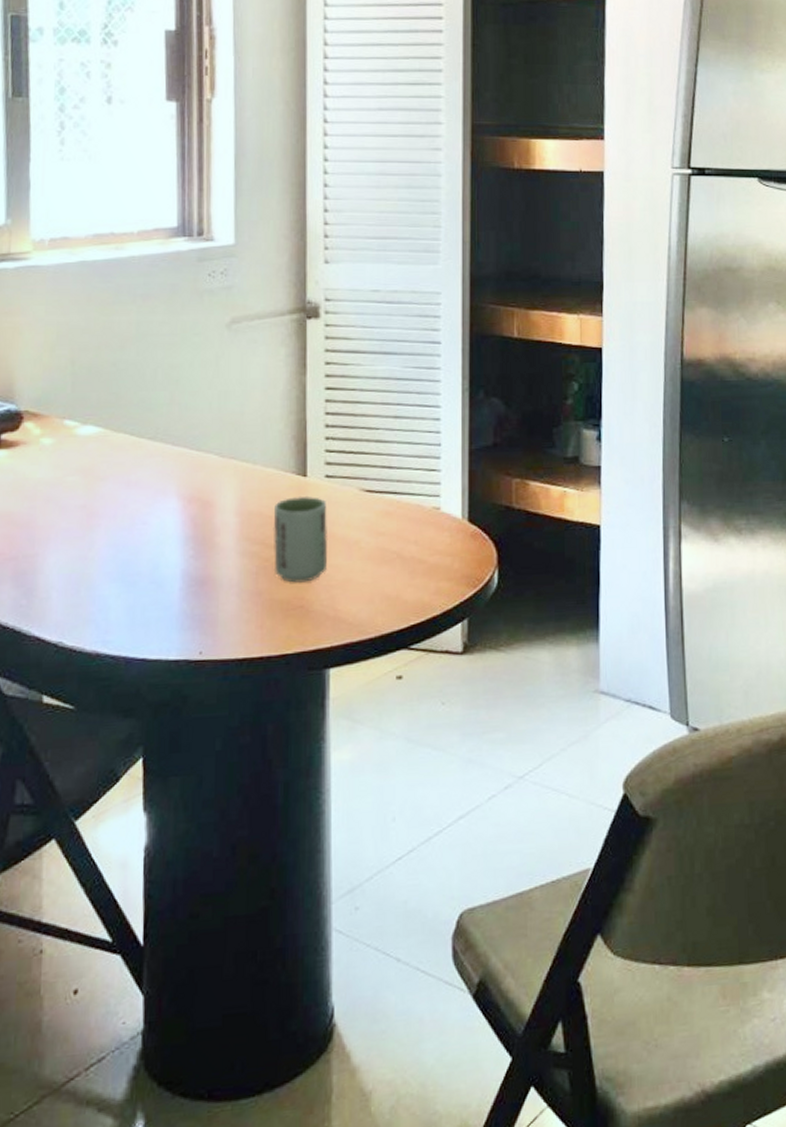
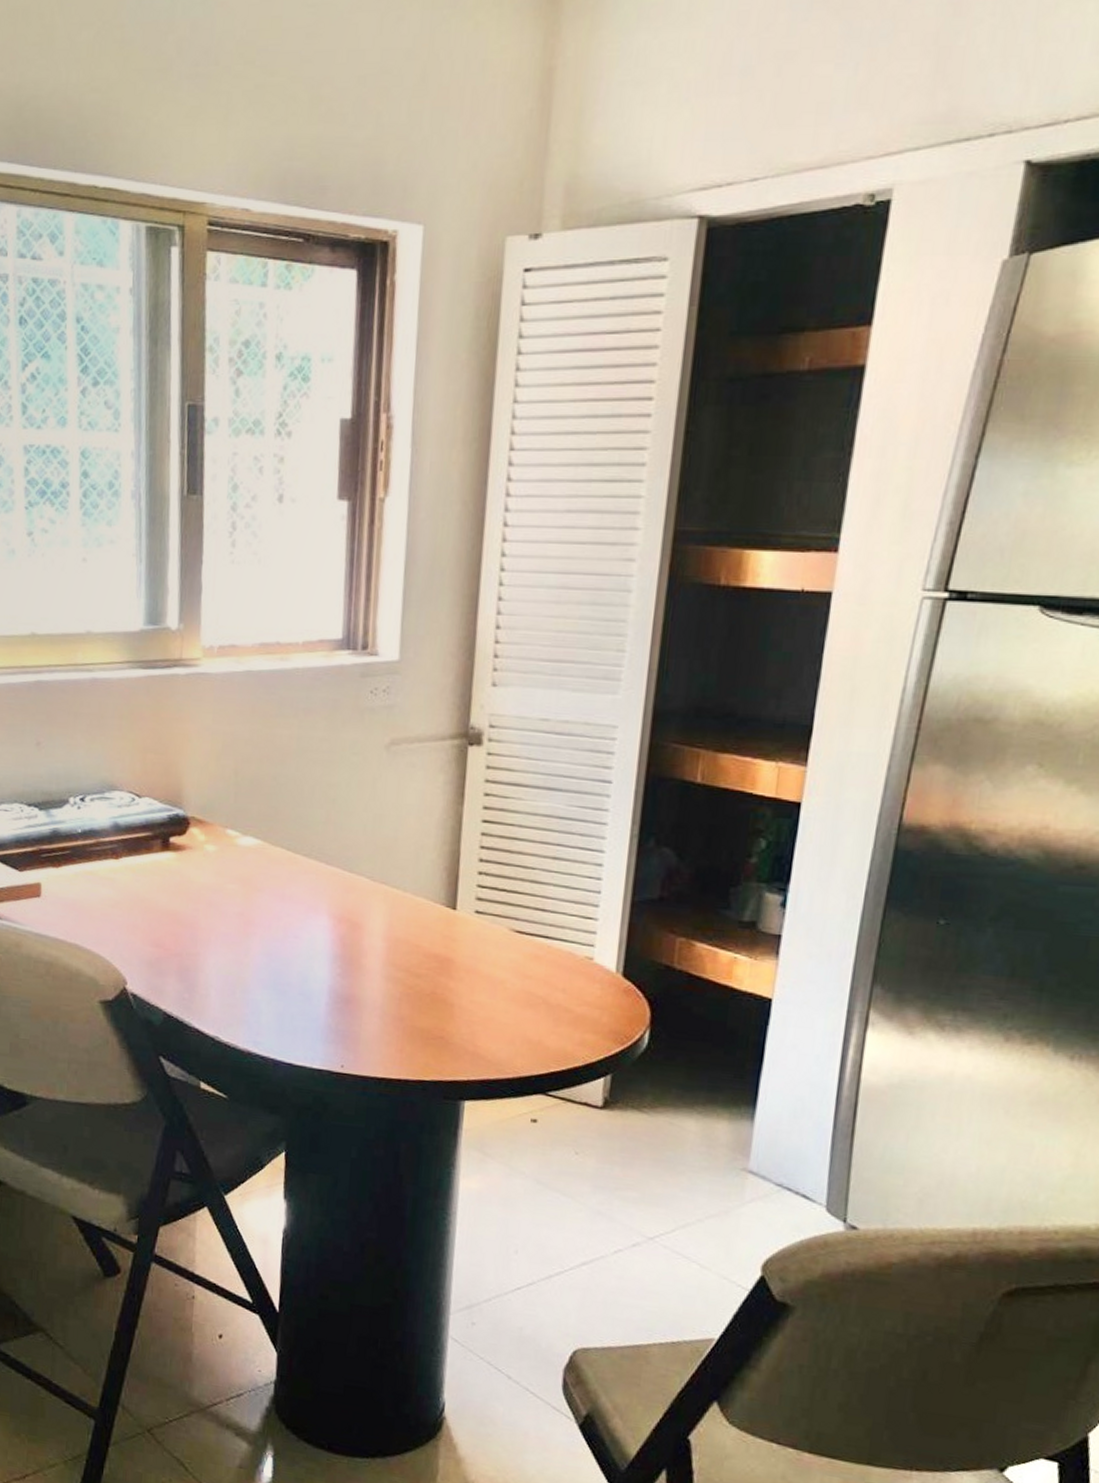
cup: present [273,495,328,583] -> none [418,928,475,1015]

